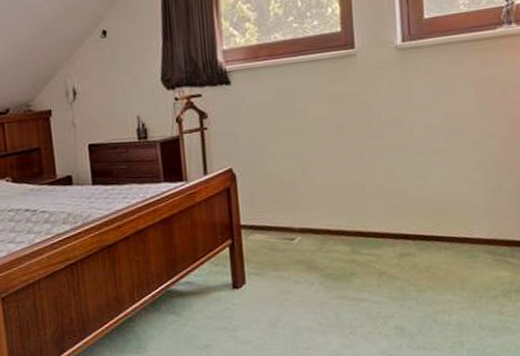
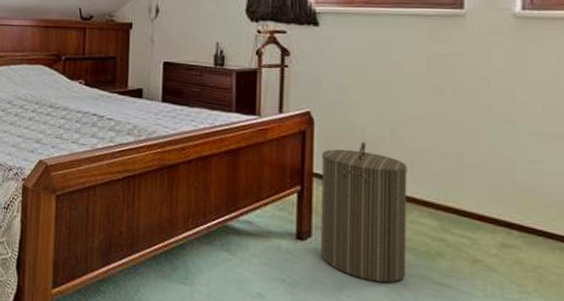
laundry hamper: none [247,187,328,311] -> present [320,141,408,283]

